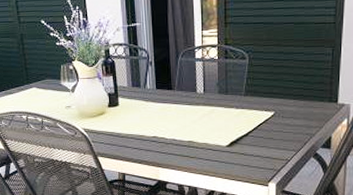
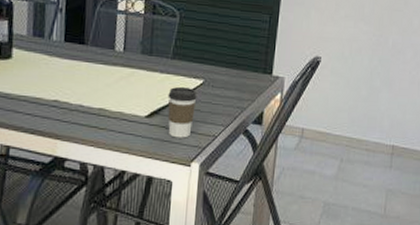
coffee cup: none [244,119,269,163] -> present [167,86,197,138]

